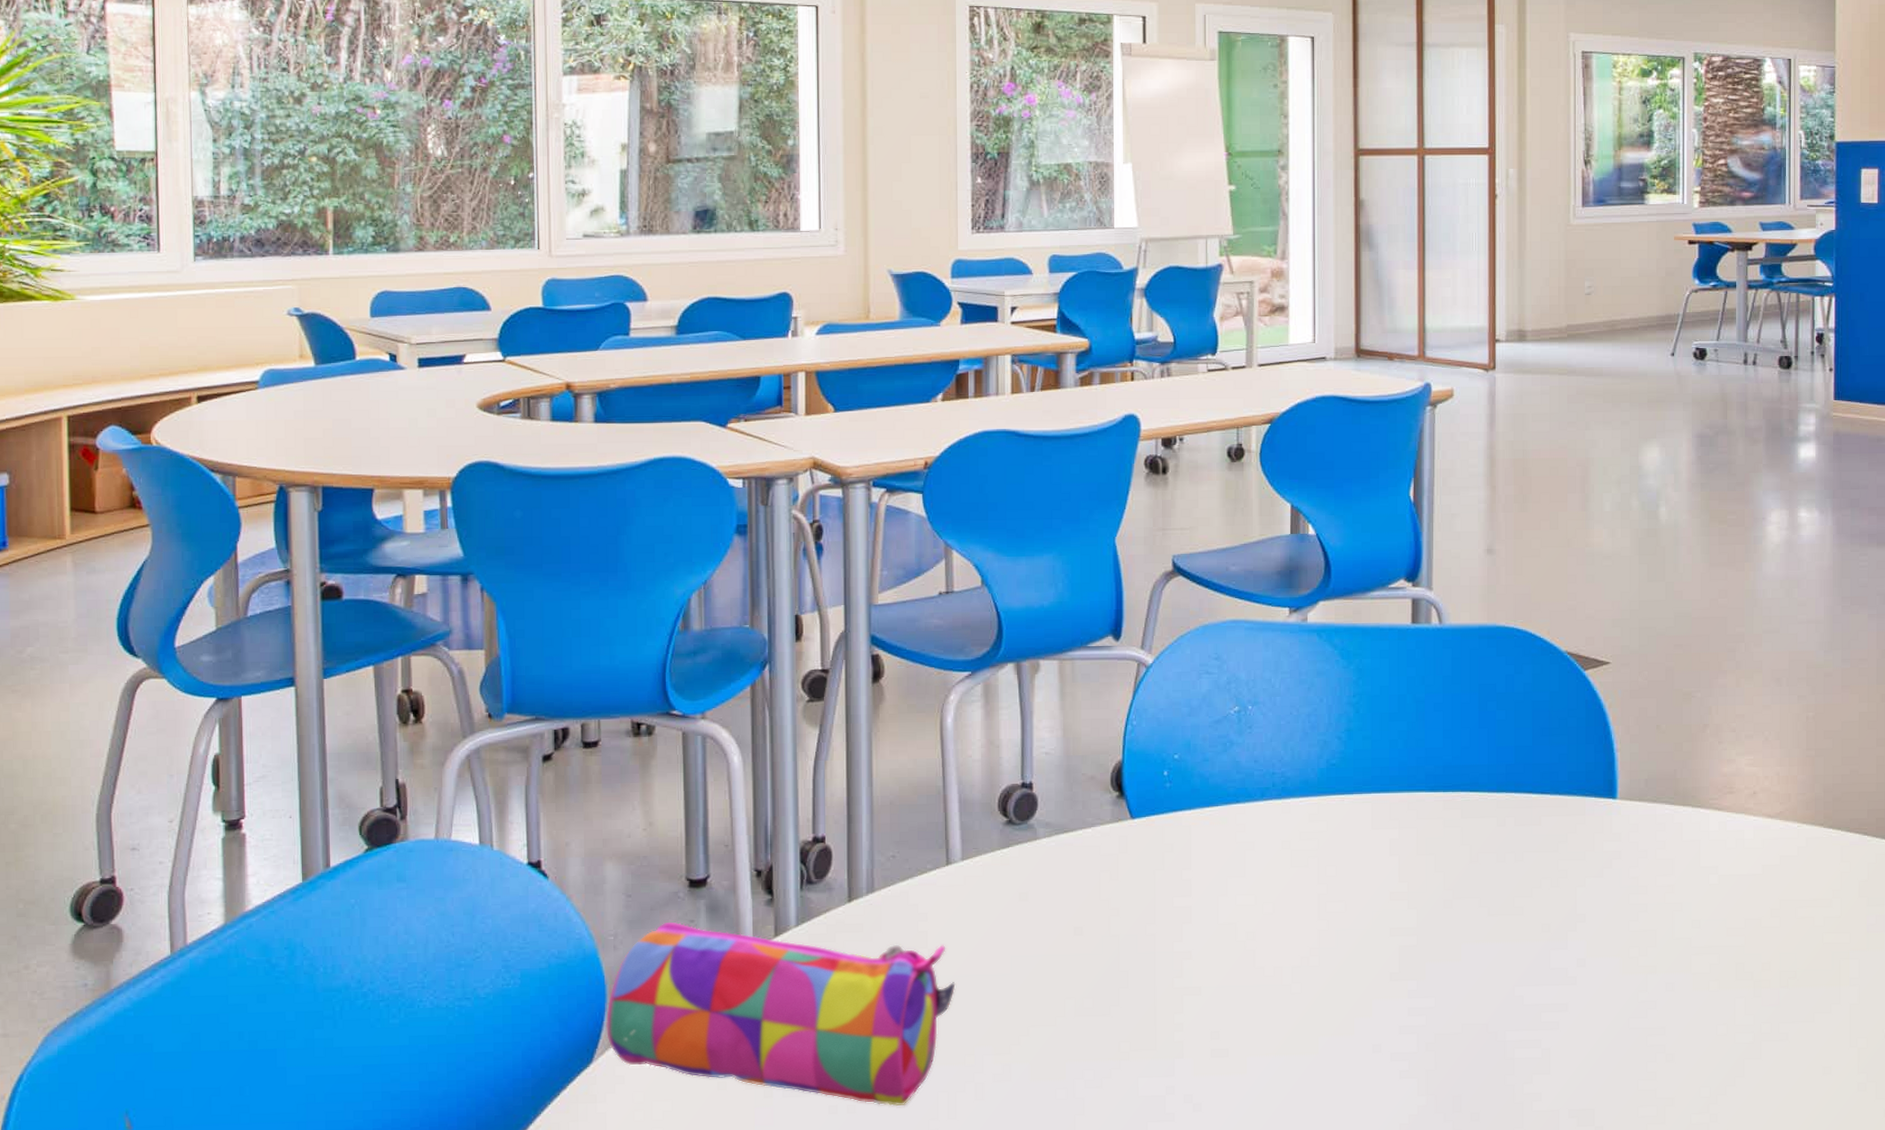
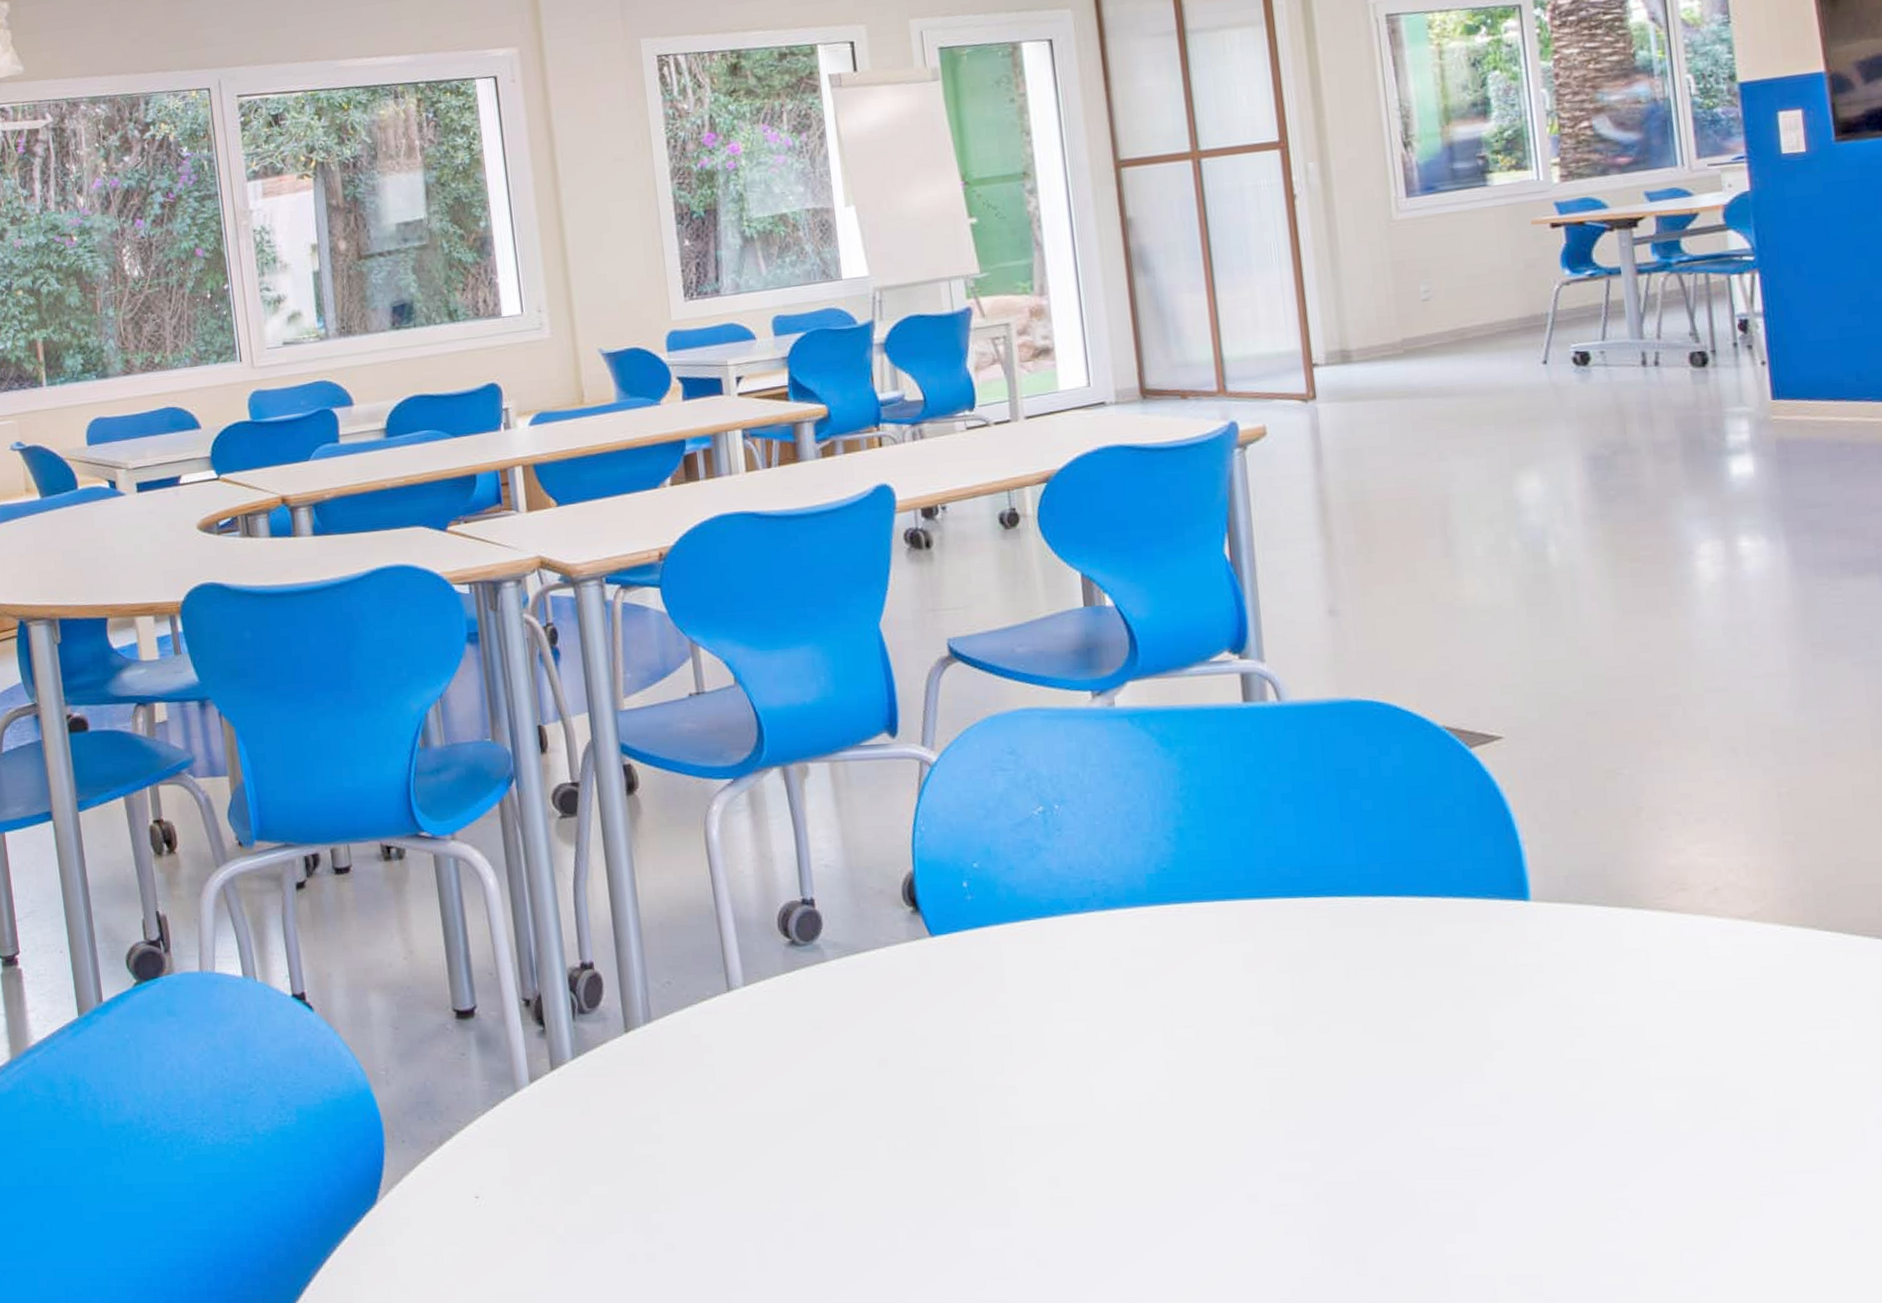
pencil case: present [606,921,956,1106] -> none [385,1055,752,1255]

